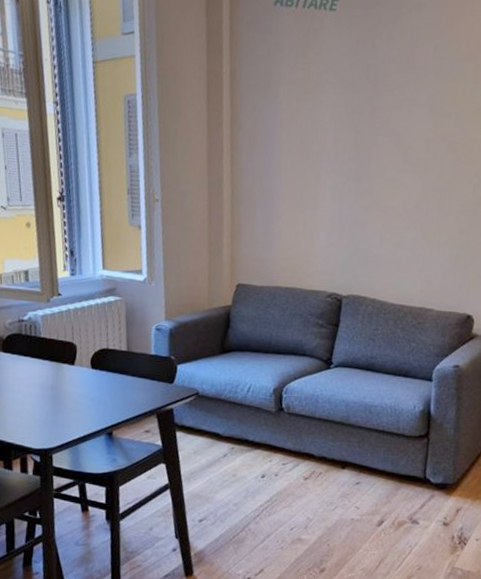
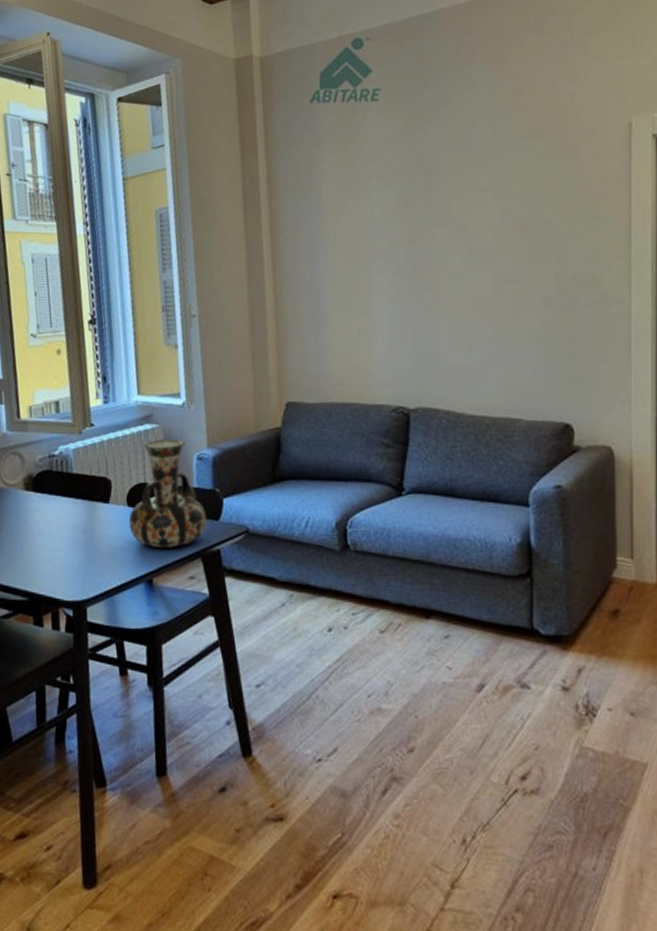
decorative vase: none [92,311,163,407] -> present [128,439,207,549]

